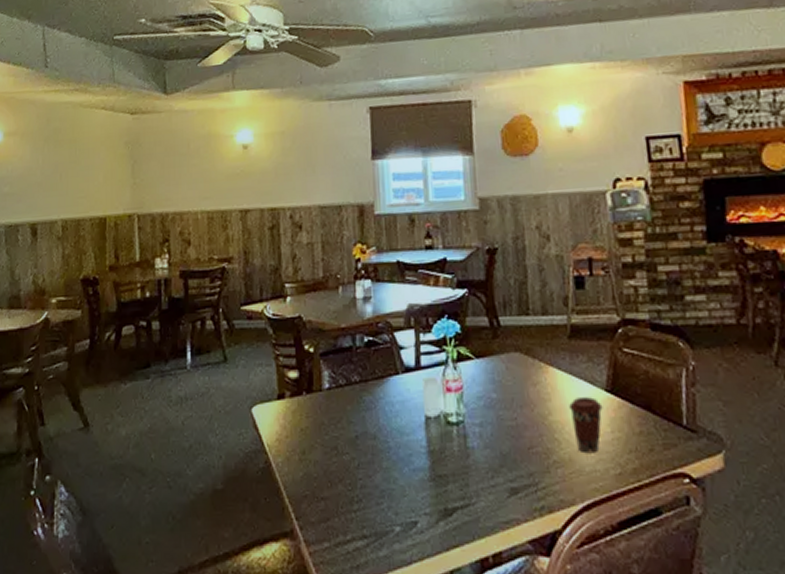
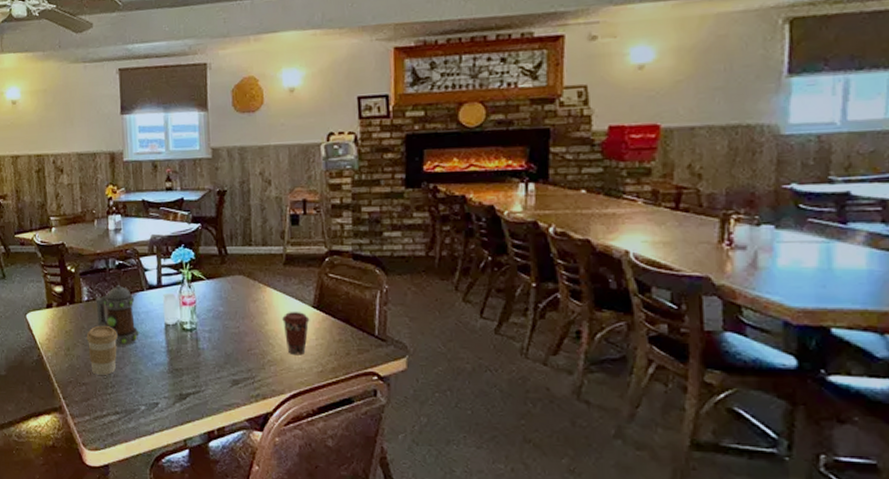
coffee cup: none [326,420,366,486] -> present [86,325,118,375]
mug: none [338,368,393,447] -> present [95,285,139,346]

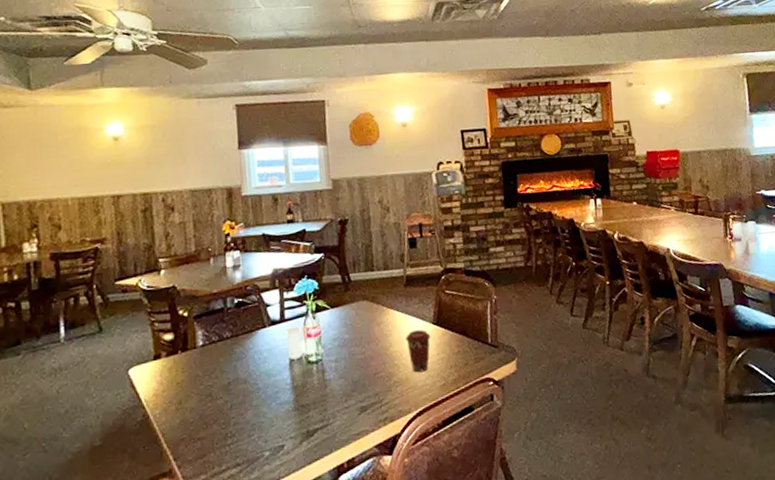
coffee cup: present [86,325,118,375] -> none [201,369,238,427]
mug: present [95,285,139,346] -> none [212,324,262,391]

